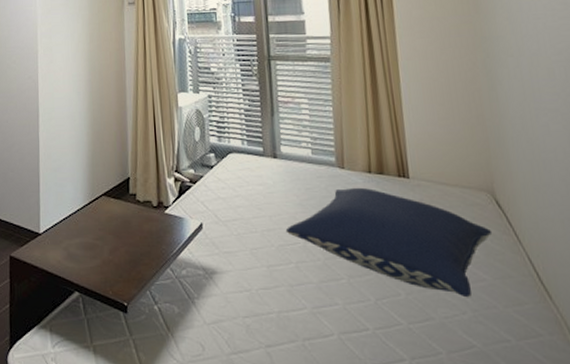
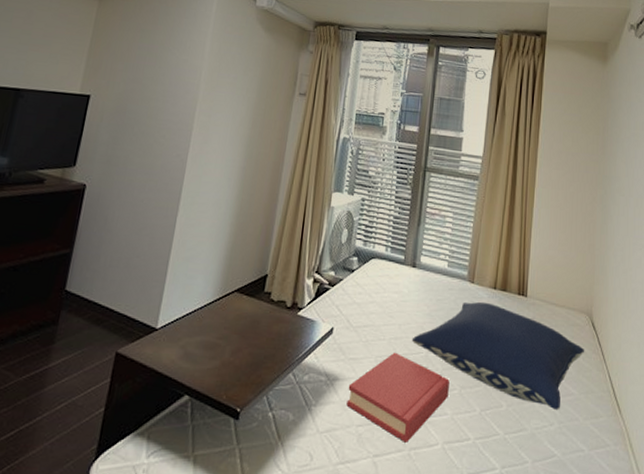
hardback book: none [227,243,336,333] -> present [346,352,450,443]

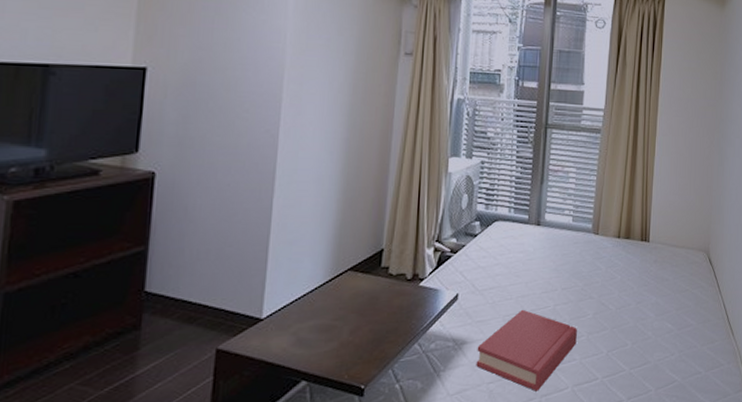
pillow: present [411,302,585,411] -> none [539,251,703,342]

